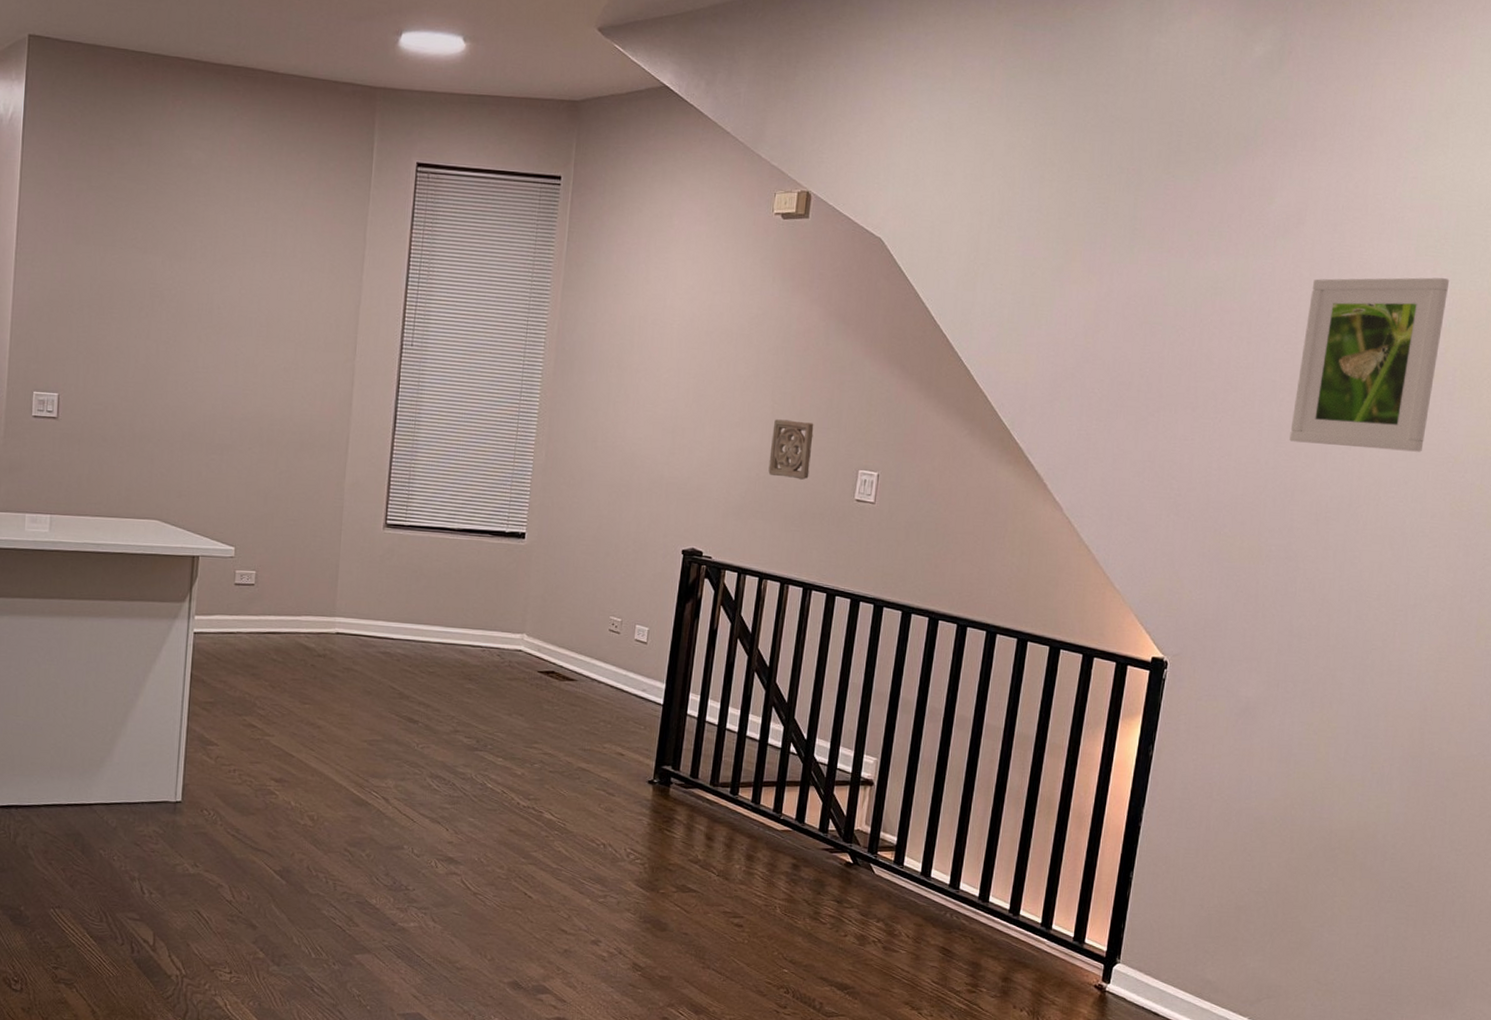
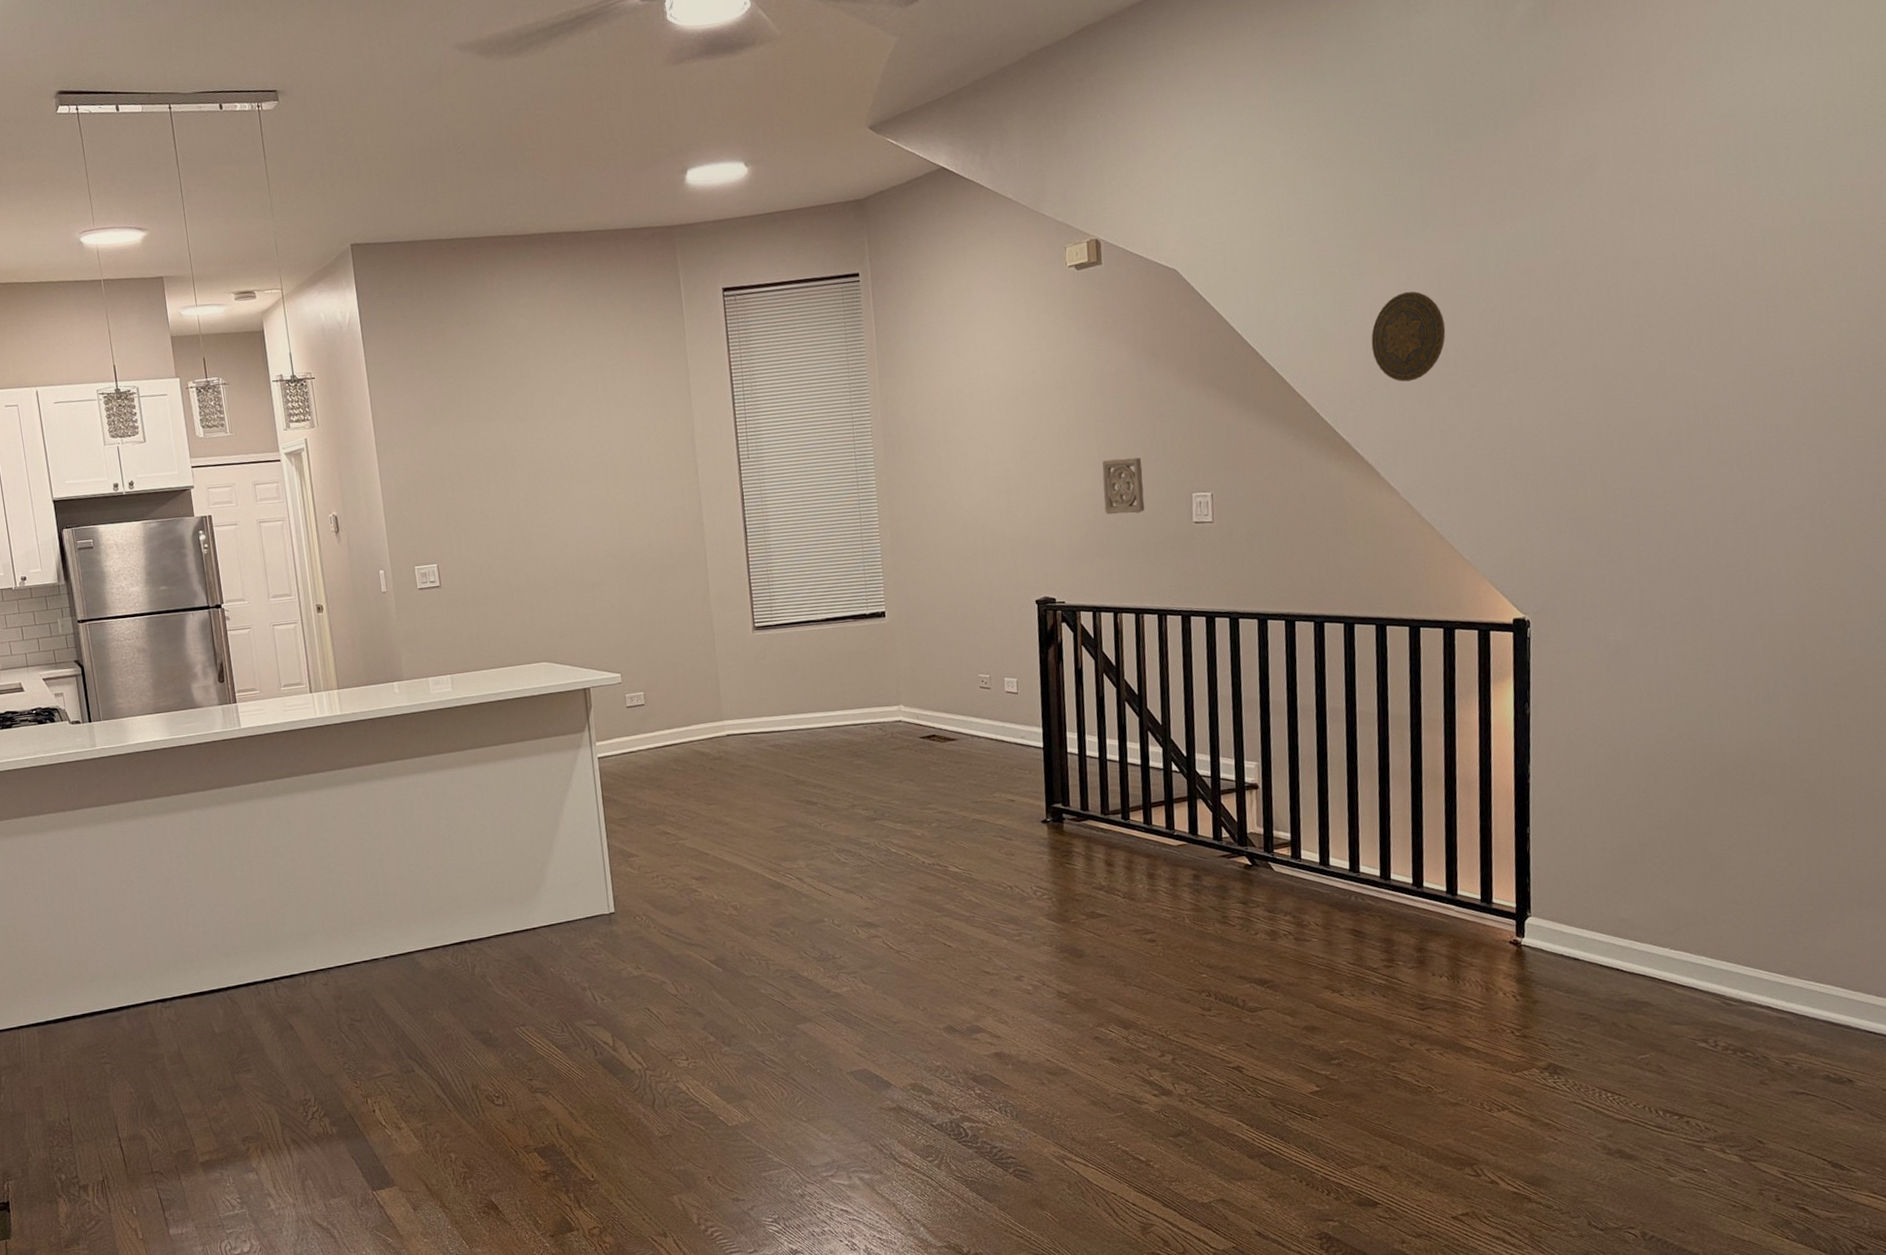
decorative plate: none [1060,307,1135,398] -> present [1371,291,1446,382]
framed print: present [1289,277,1450,452] -> none [1615,193,1757,385]

